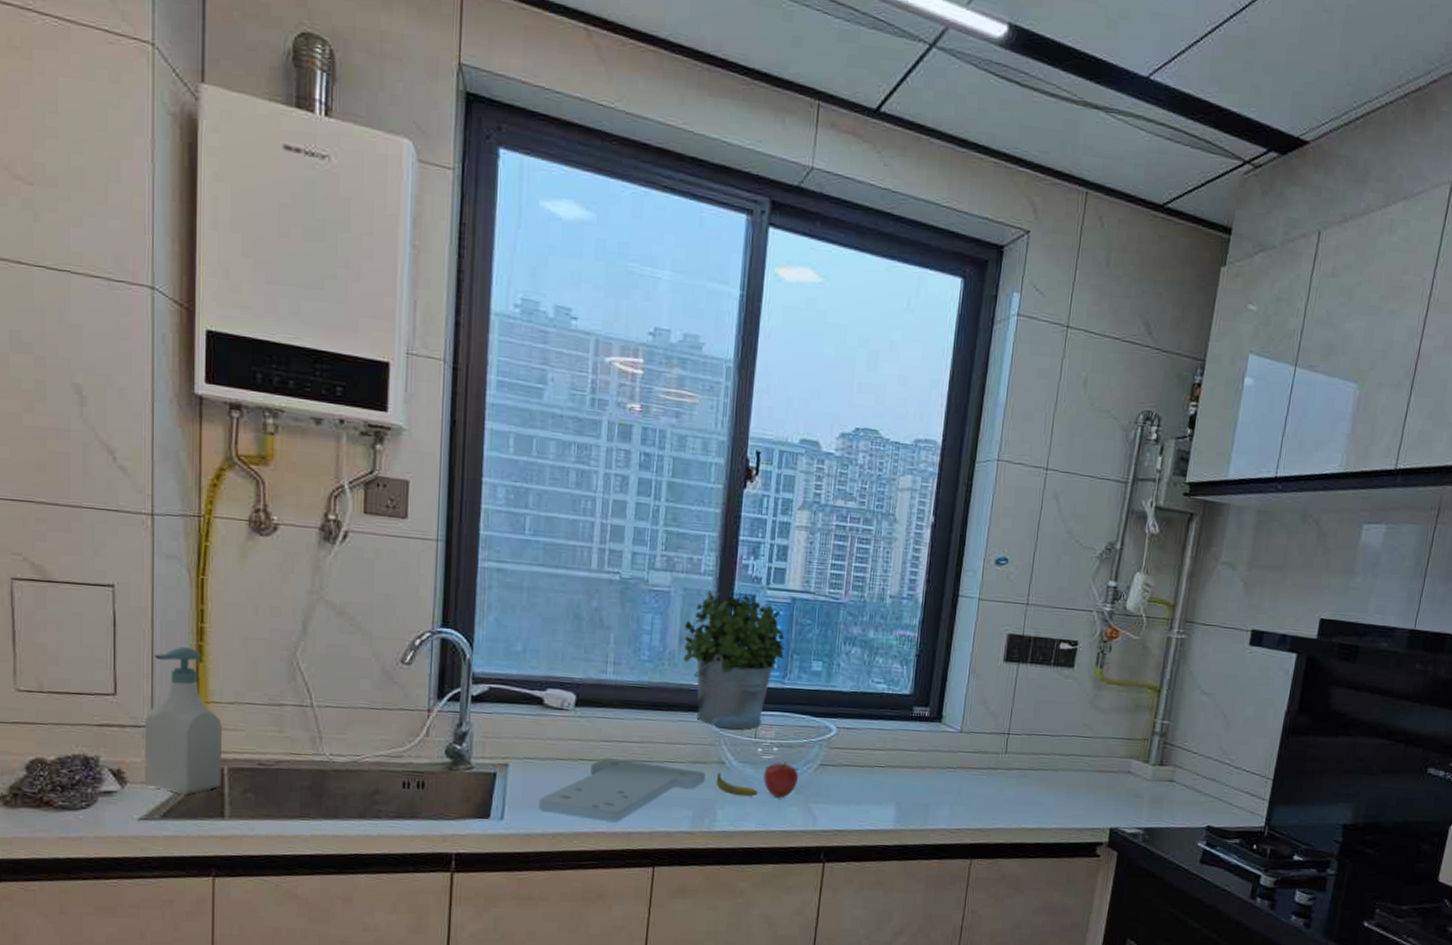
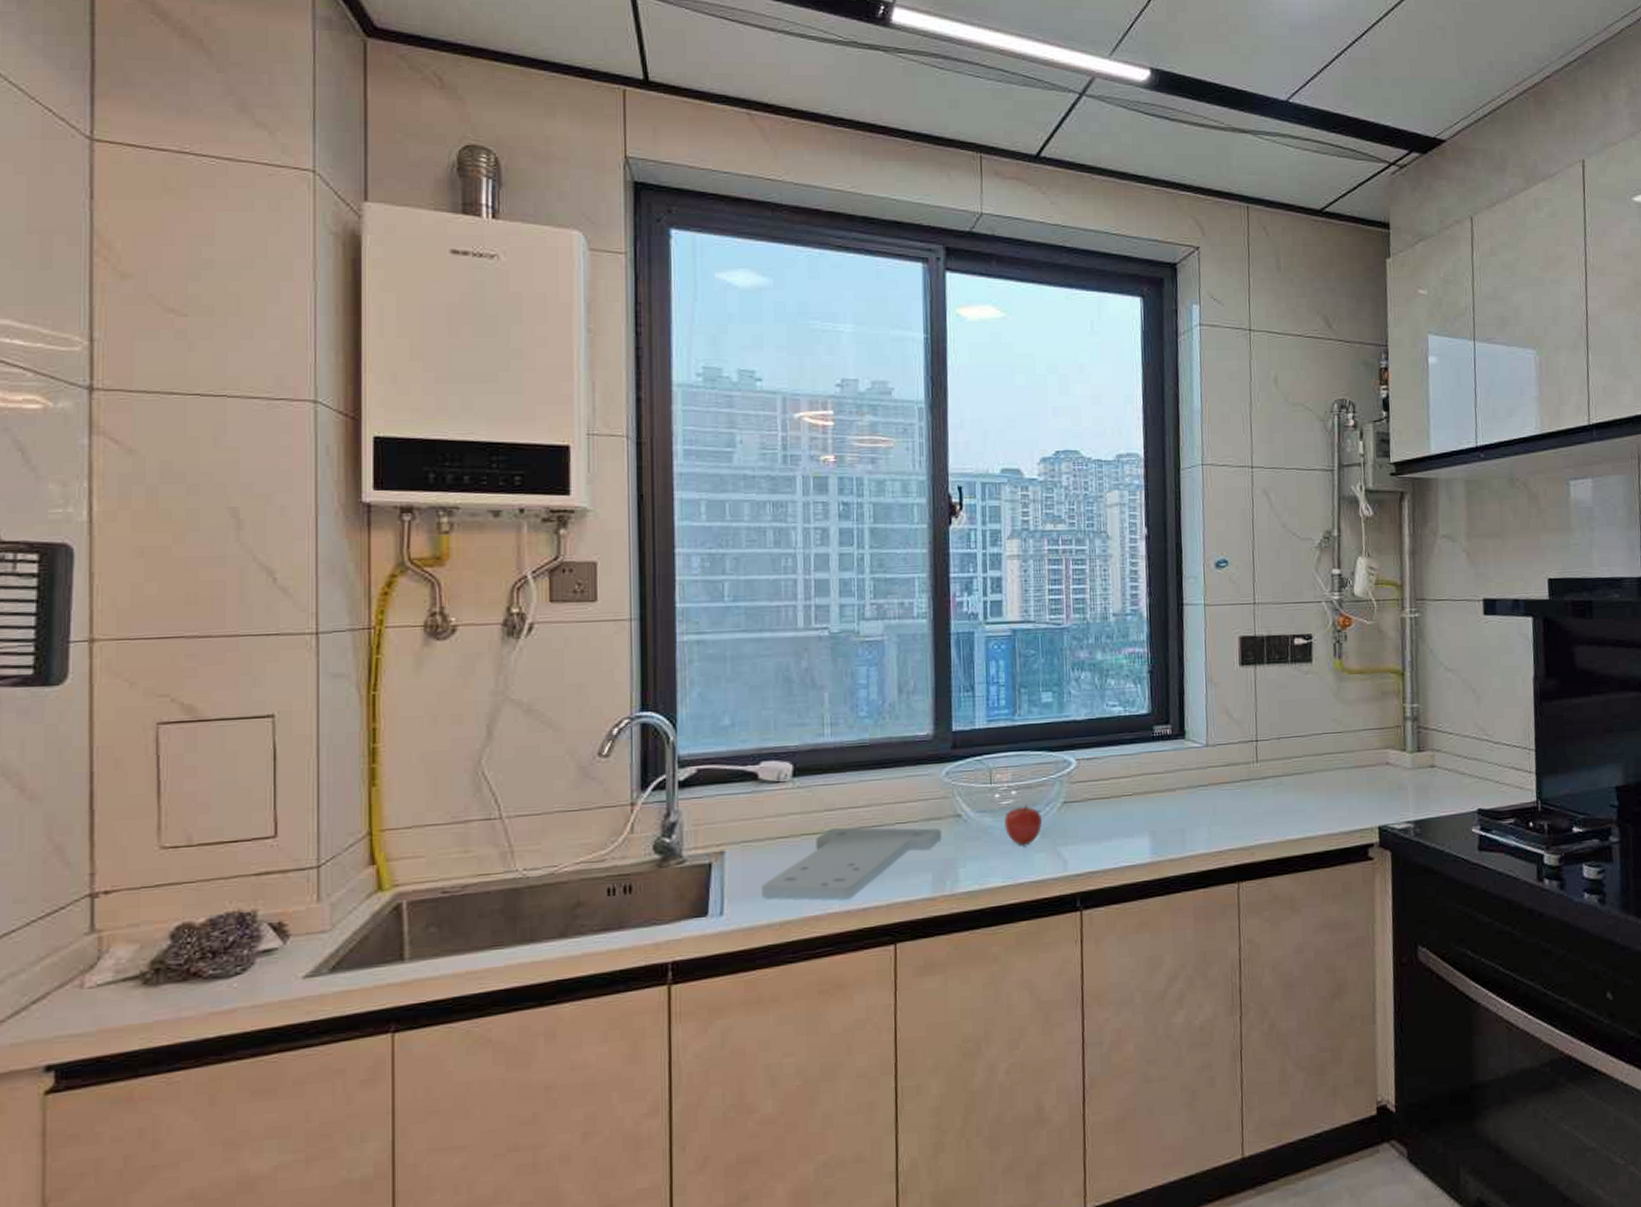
soap bottle: present [144,647,222,795] -> none [309,772,399,941]
potted plant: present [683,591,786,730] -> none [902,633,1012,778]
fruit: present [716,772,758,797] -> none [953,827,1000,850]

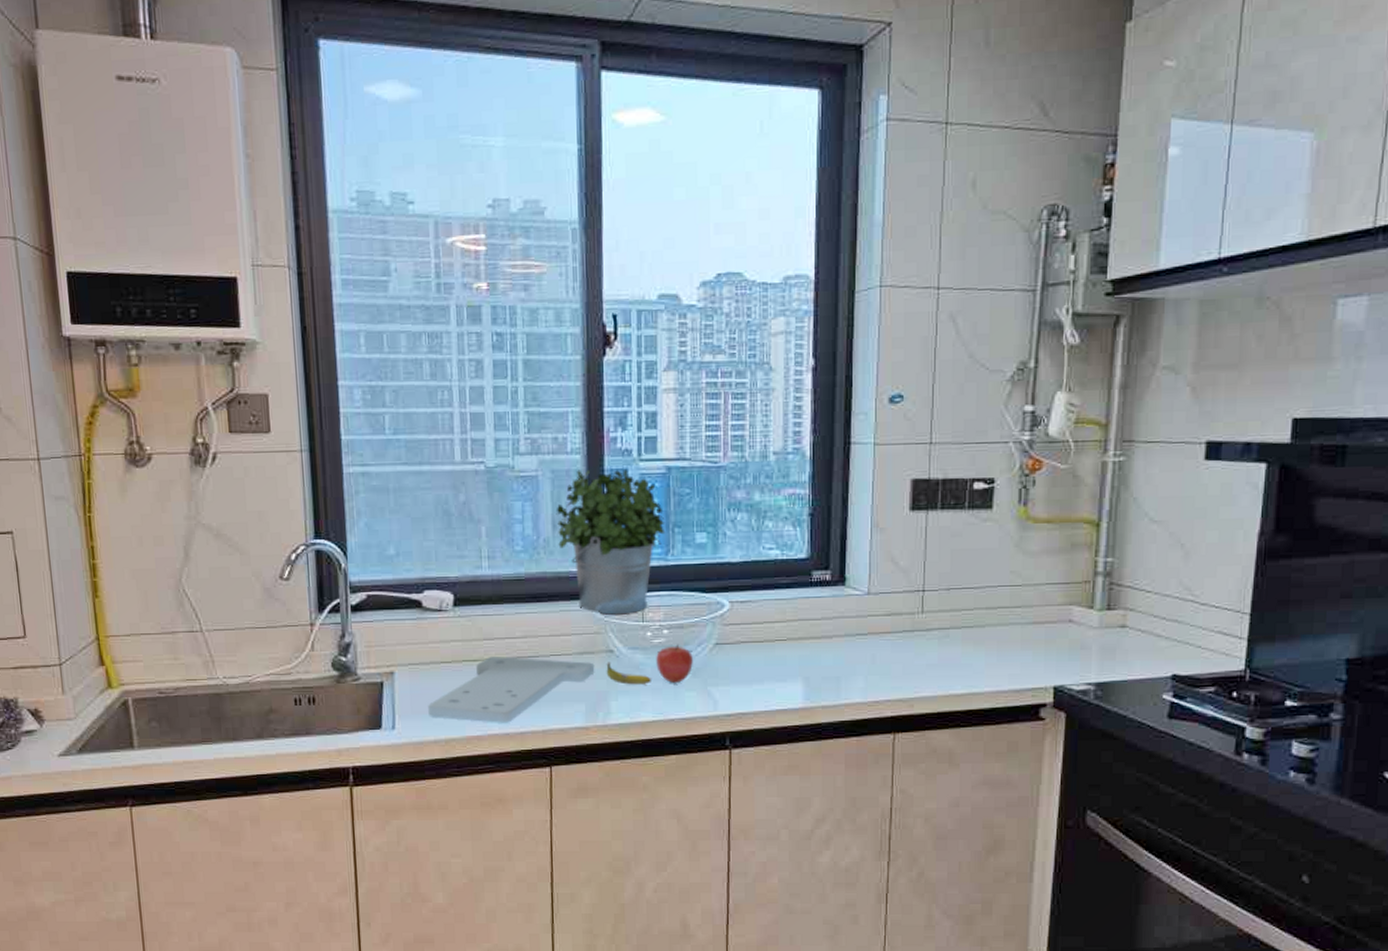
potted plant: none [902,633,1012,778] -> present [556,469,666,615]
fruit: none [953,827,1000,850] -> present [606,662,651,685]

